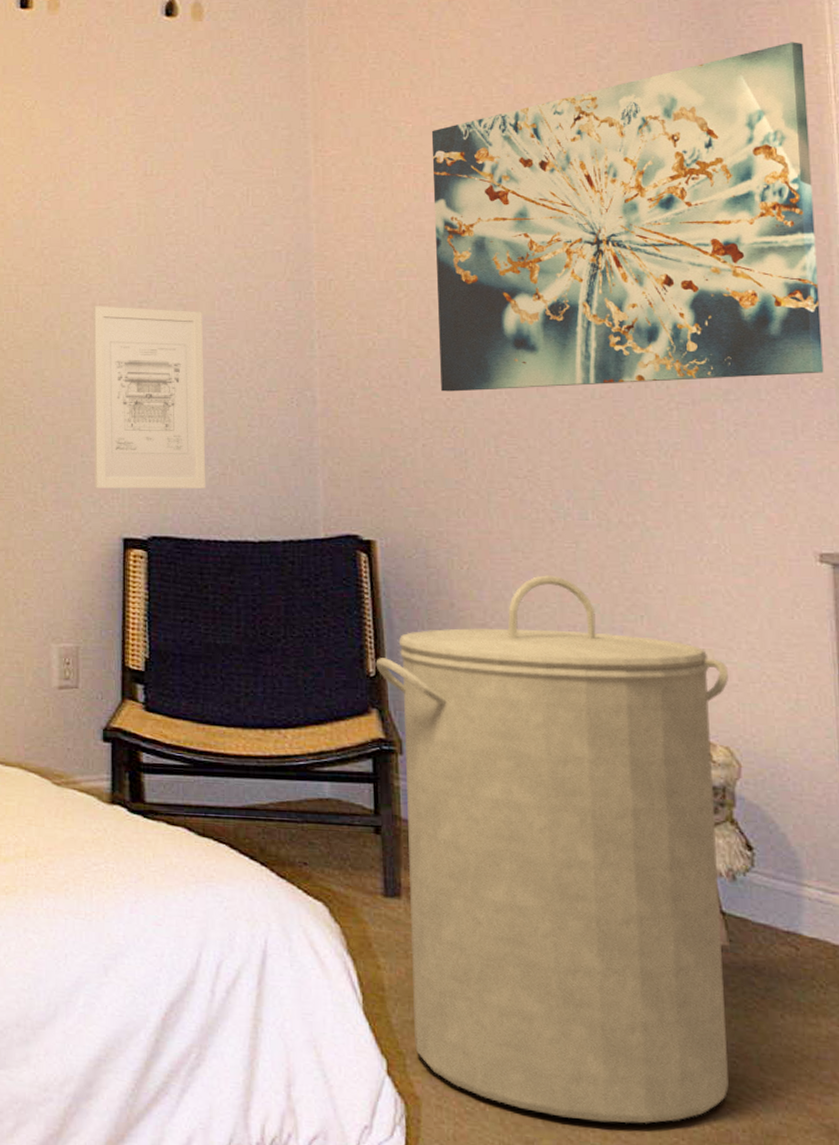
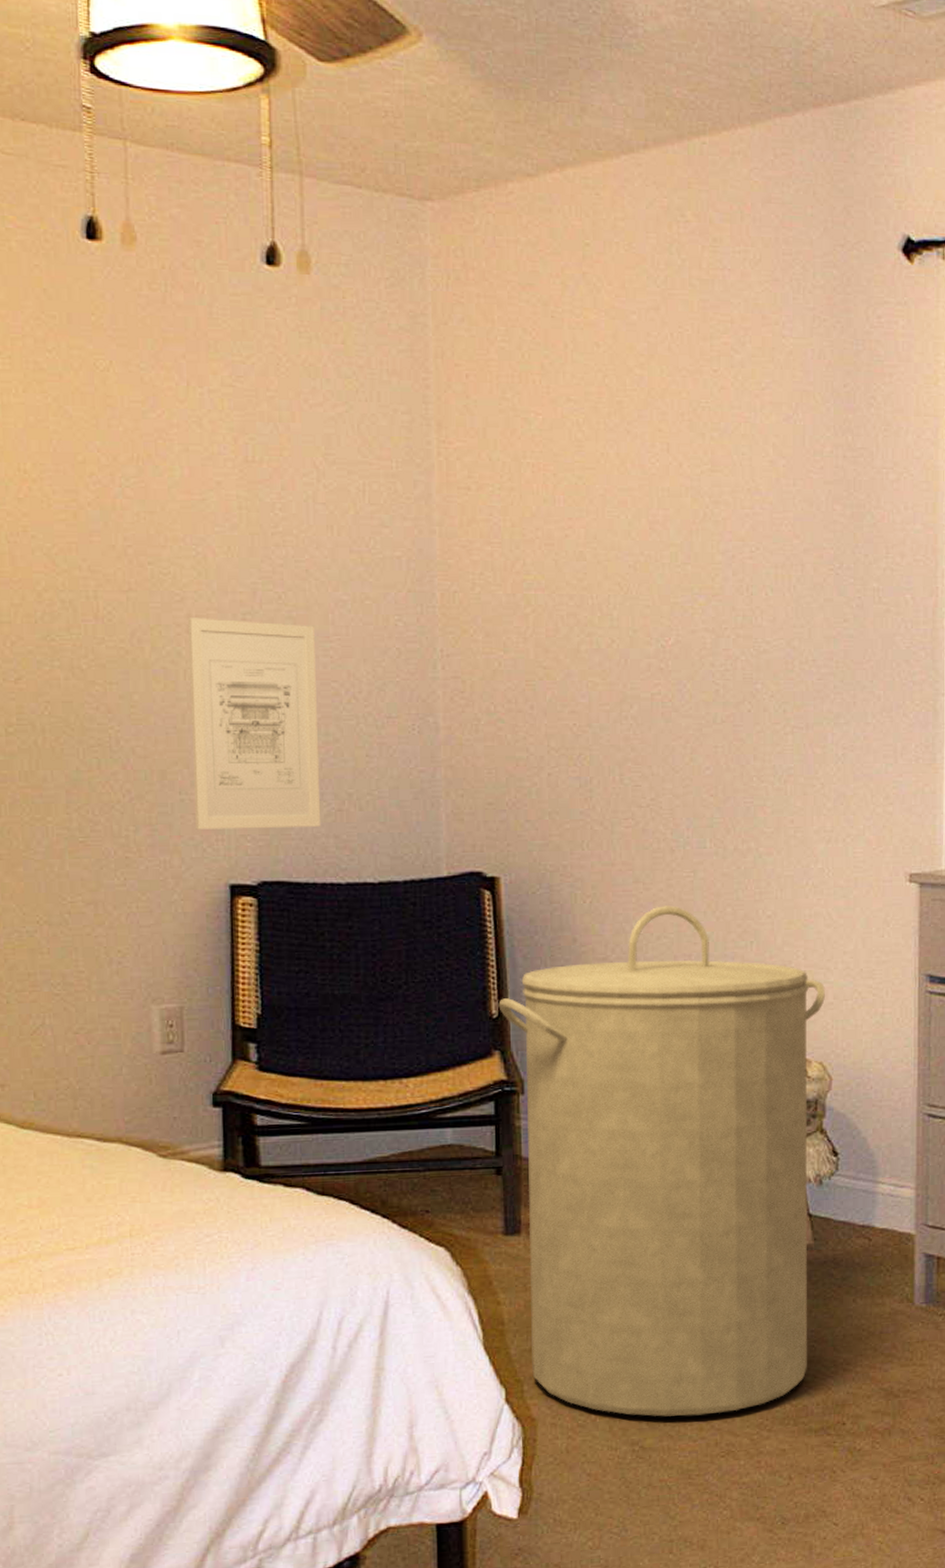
wall art: present [431,42,824,392] -> none [562,348,925,717]

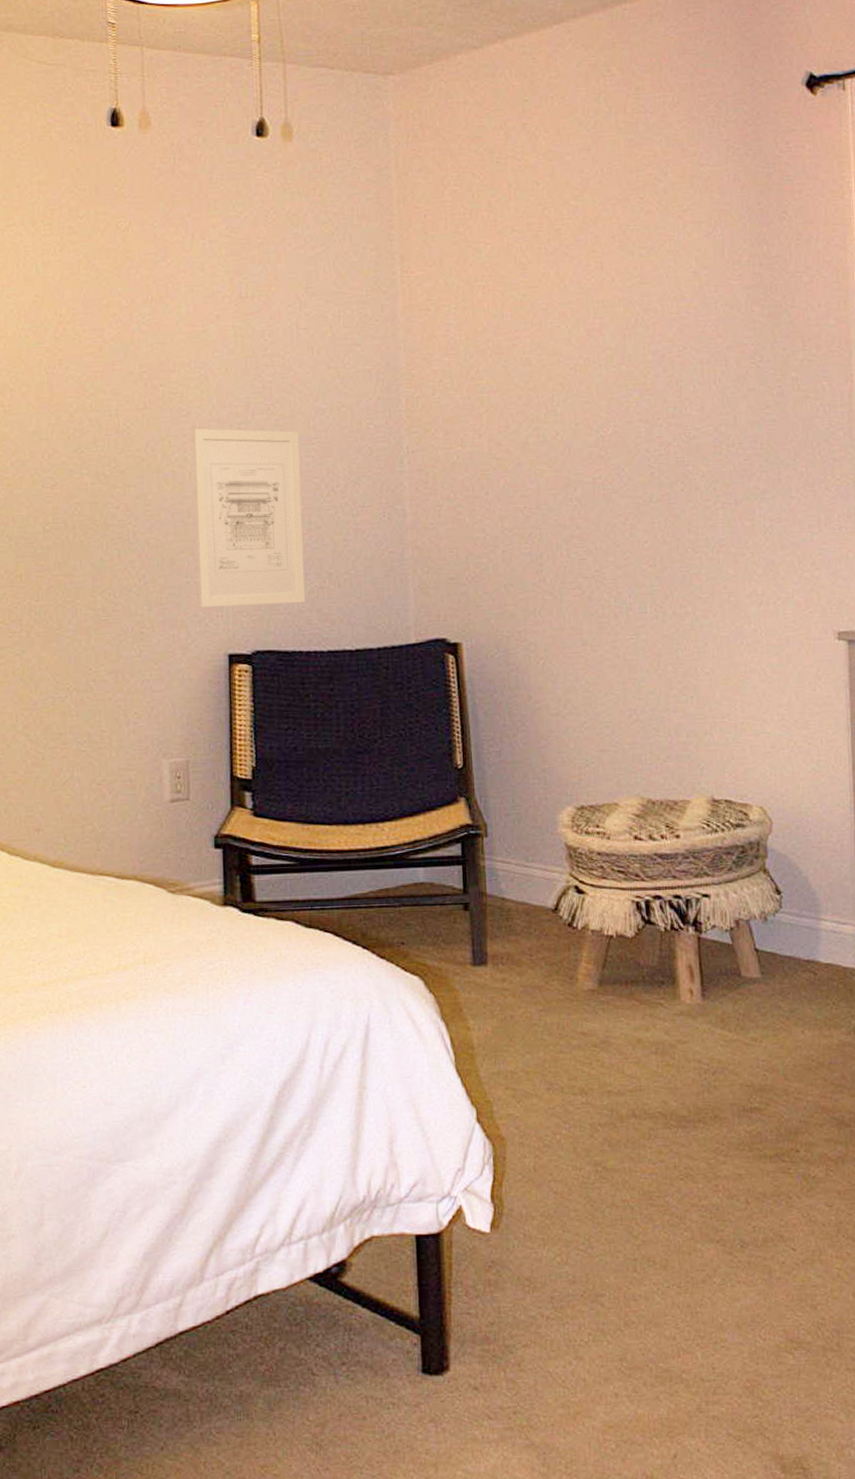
laundry hamper: present [498,905,825,1417] -> none [463,665,763,1140]

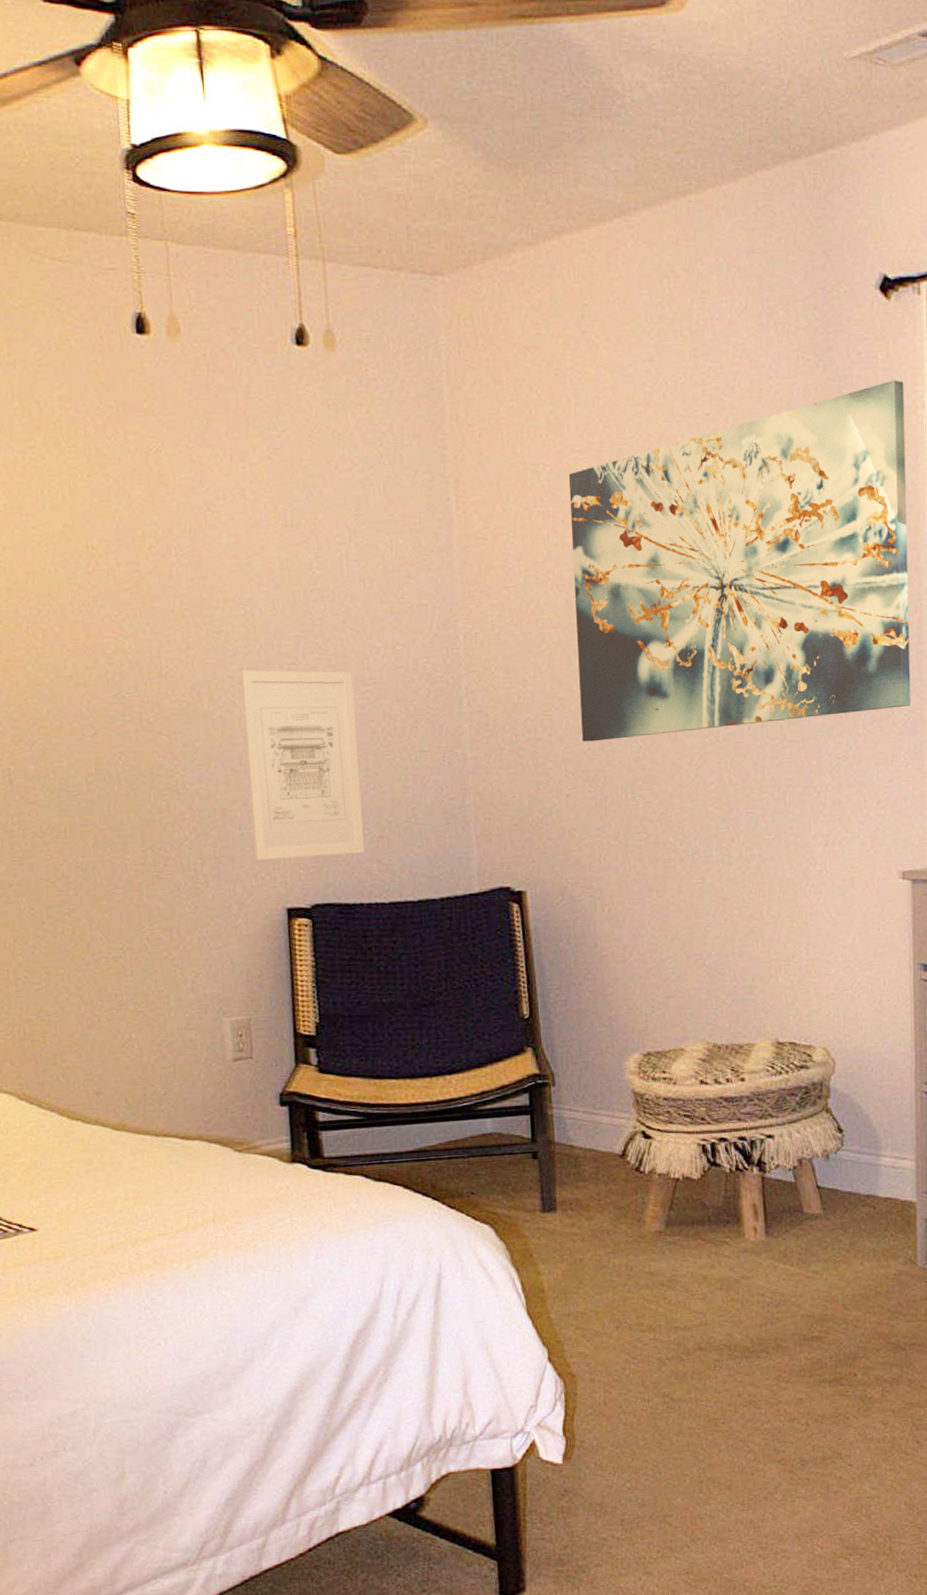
wall art: none [508,167,844,501] -> present [568,380,911,742]

